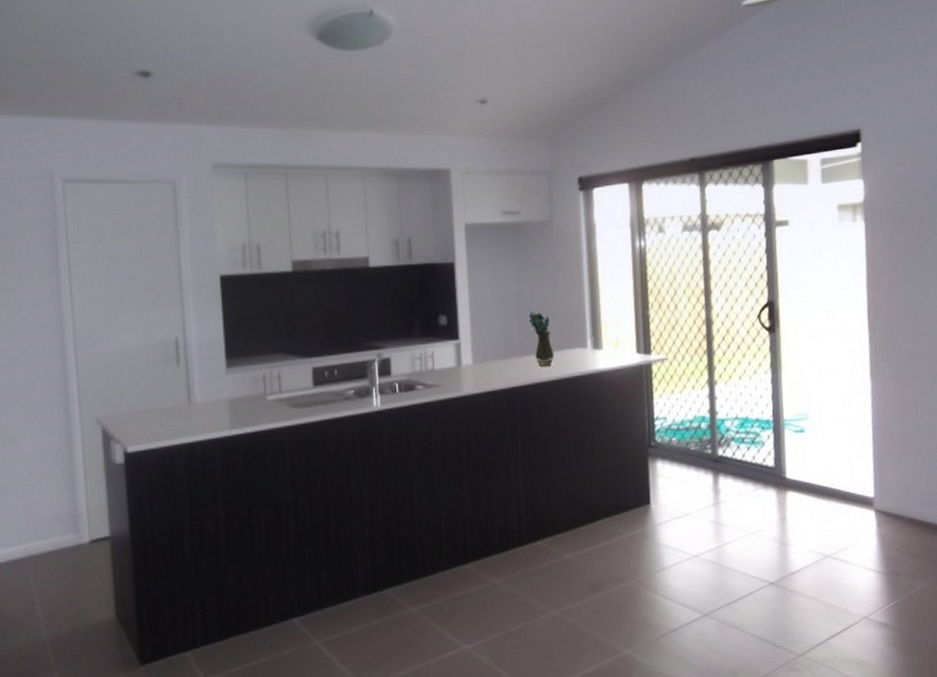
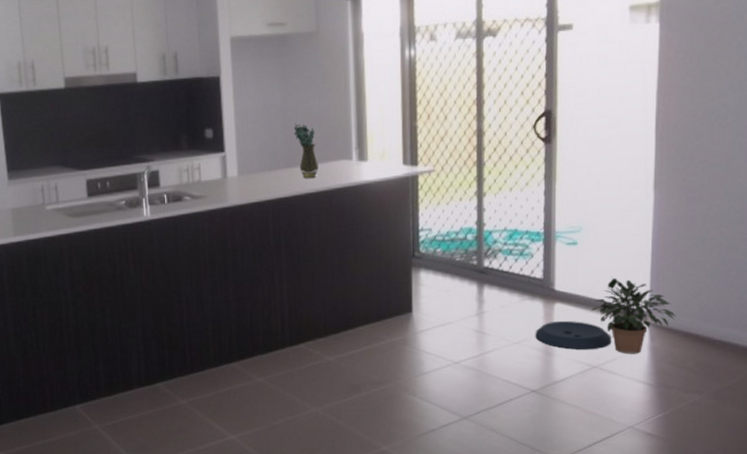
robot vacuum: none [770,509,842,539] -> present [535,320,612,350]
potted plant: none [820,463,899,542] -> present [590,276,676,354]

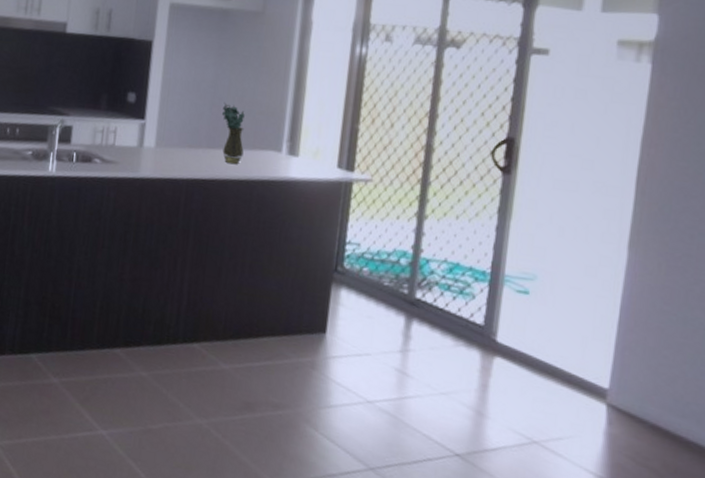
robot vacuum: present [535,320,612,350] -> none [466,377,560,422]
potted plant: present [590,276,676,354] -> none [536,339,643,438]

